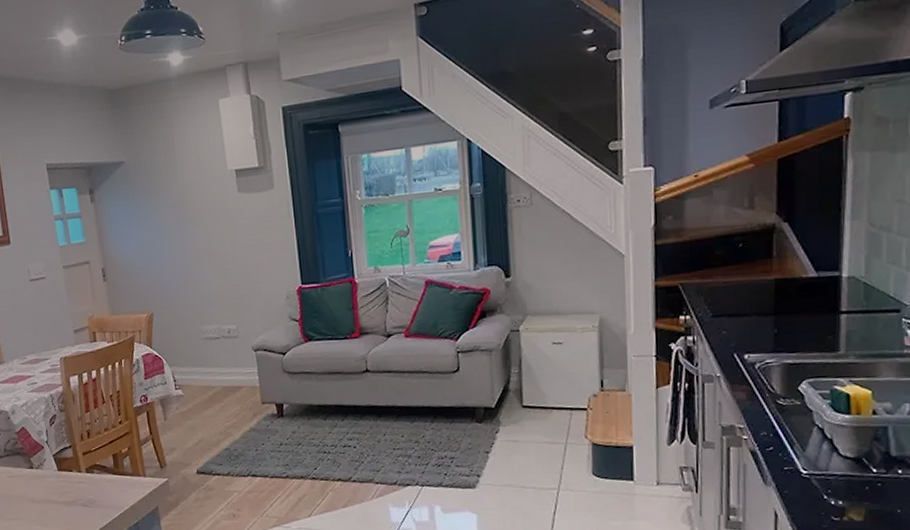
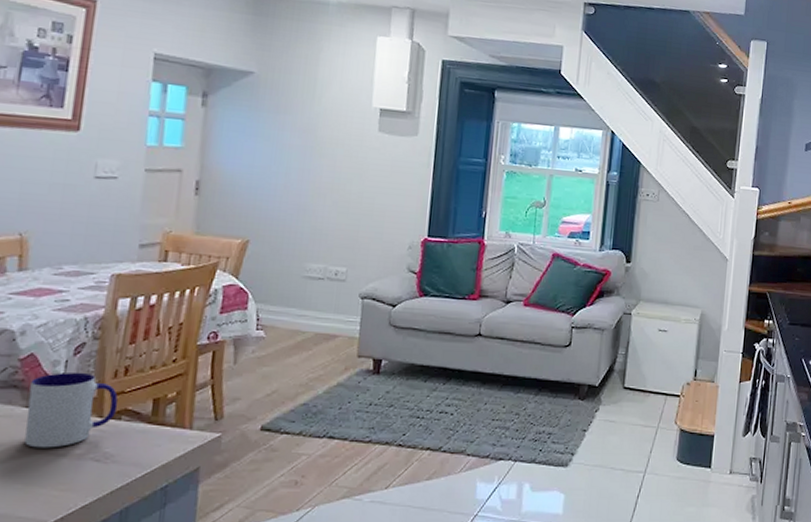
mug: none [27,438,90,499] -> present [24,372,119,448]

